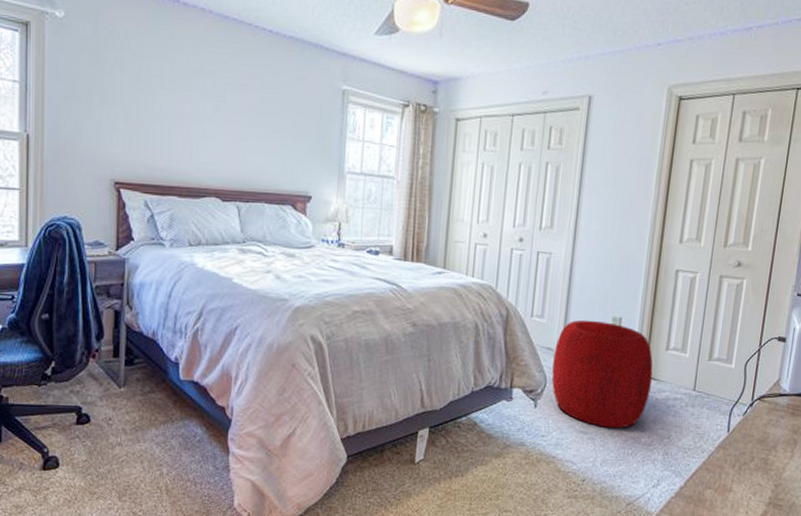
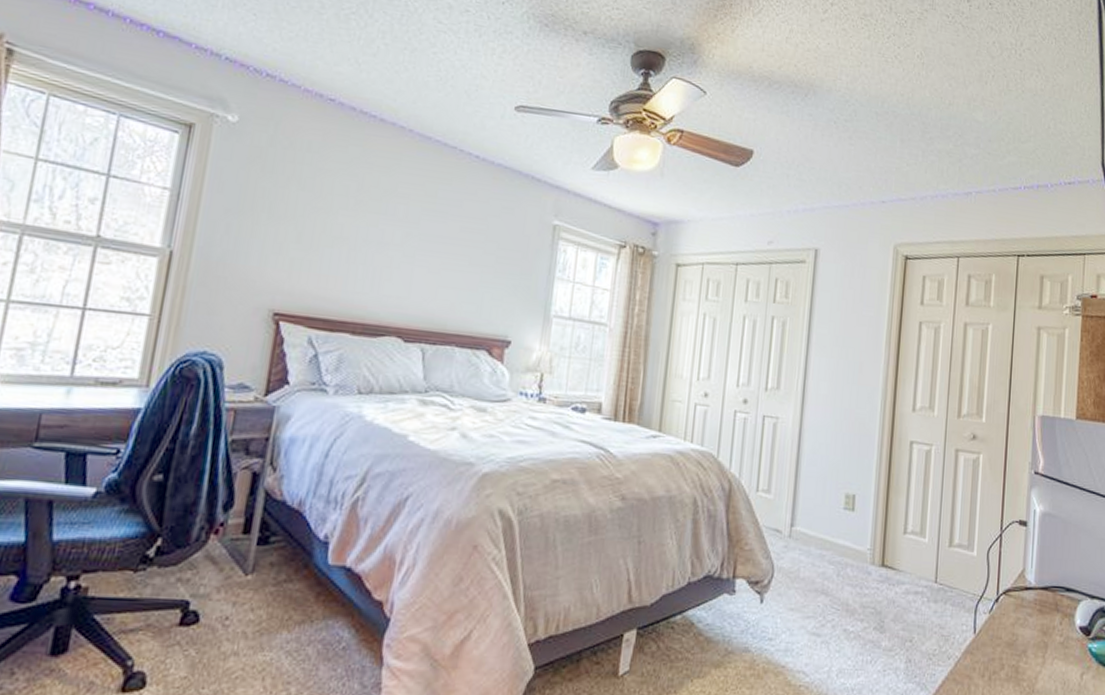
pouf: present [551,319,653,428] -> none [779,496,891,629]

